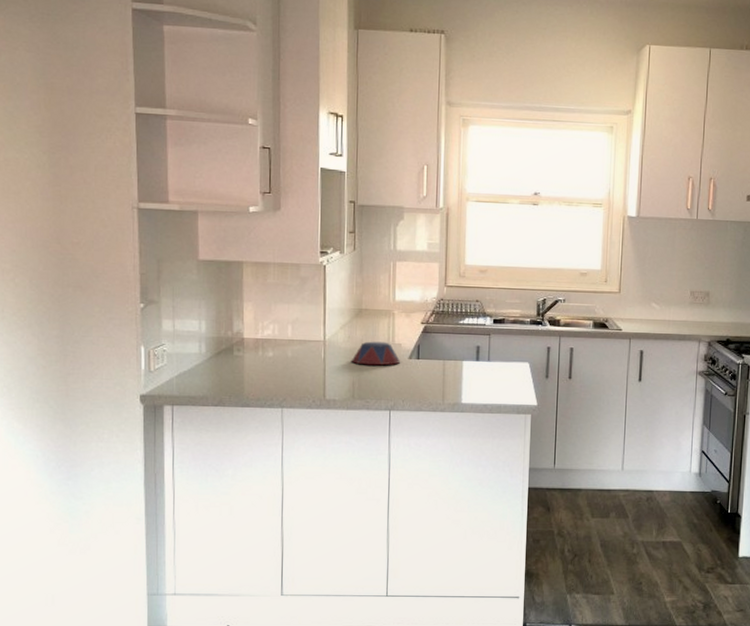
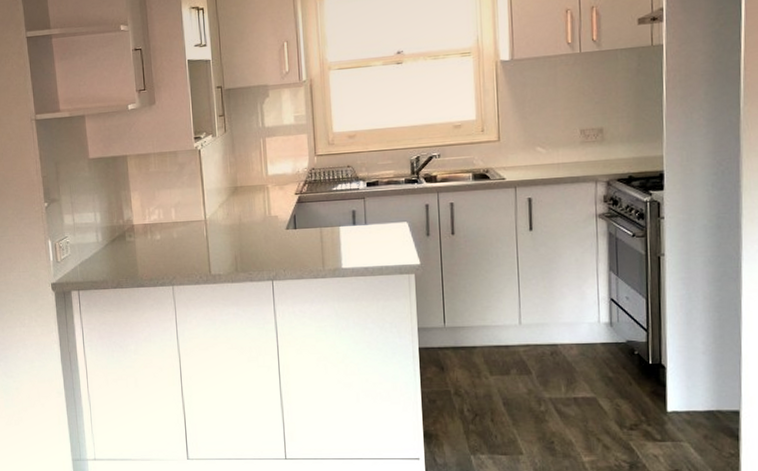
bowl: present [351,341,400,366] -> none [231,215,278,239]

